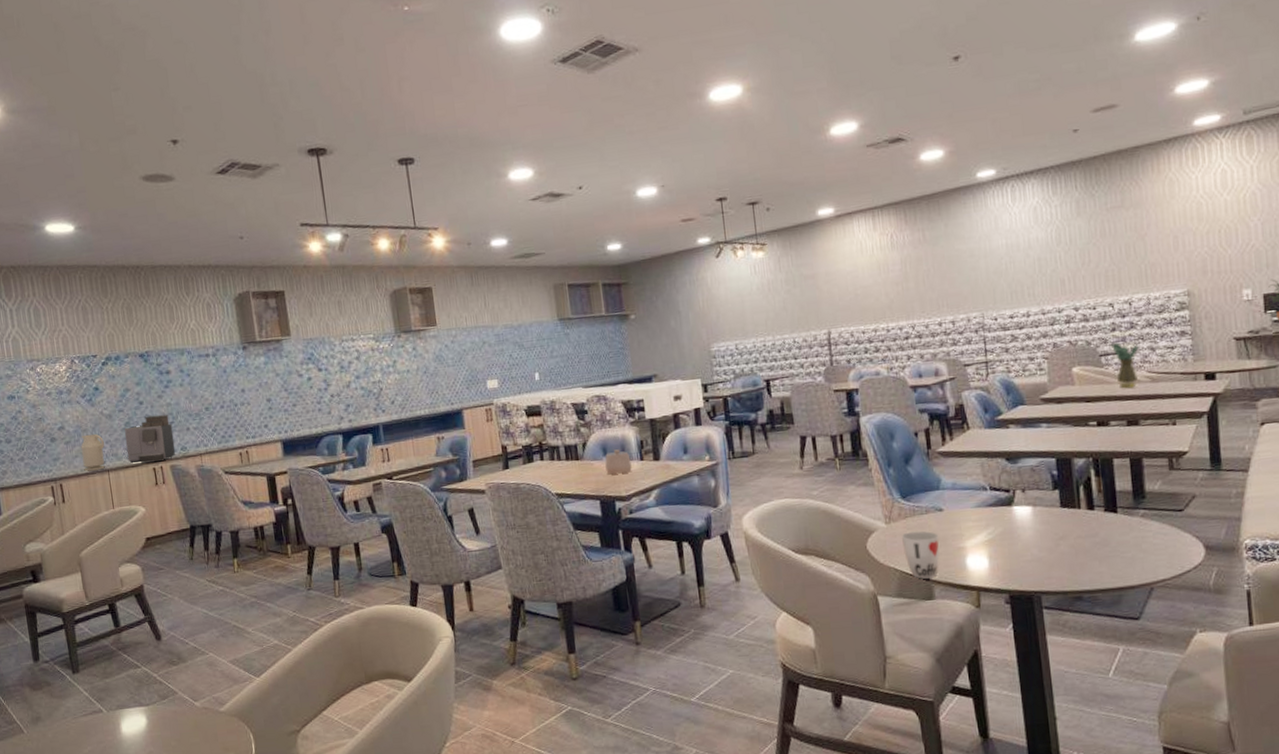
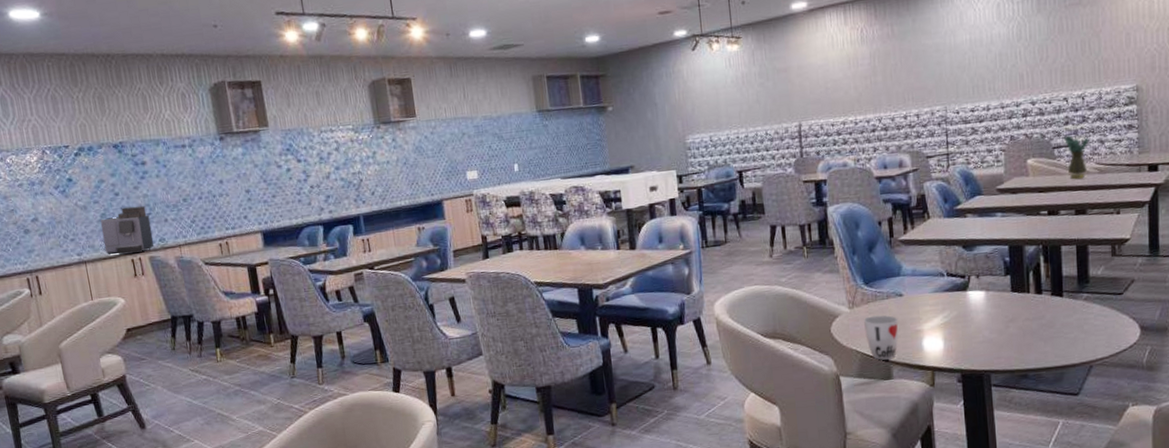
water jug: present [81,433,105,472] -> none [56,225,82,263]
sugar bowl: present [605,449,632,476] -> none [582,239,609,265]

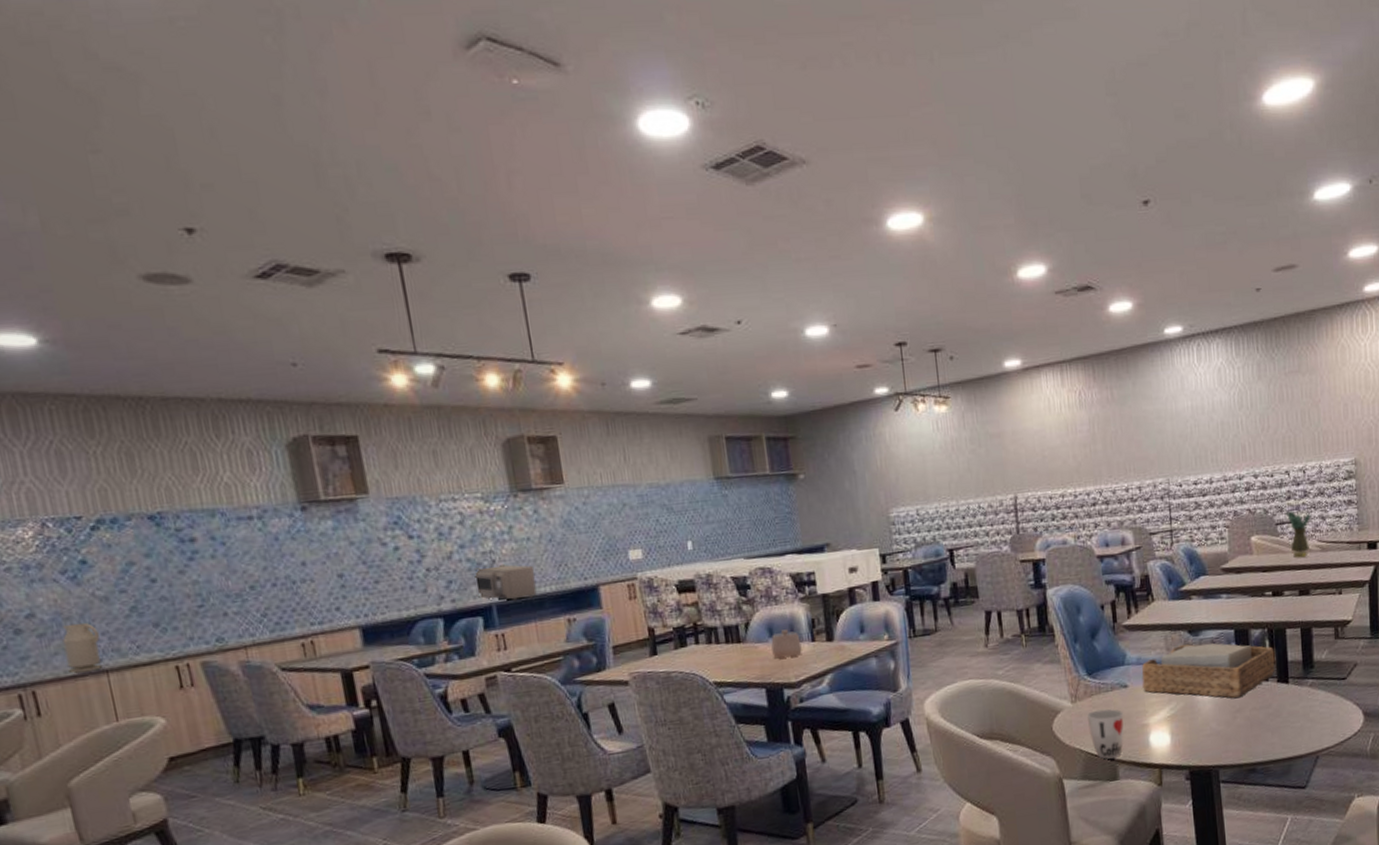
water jug: none [56,225,82,263] -> present [62,622,102,674]
coffee machine: present [101,206,154,255] -> none [130,595,208,661]
microwave: none [346,183,394,213] -> present [474,564,537,601]
sugar bowl: none [582,239,609,265] -> present [771,629,802,660]
napkin holder: none [916,258,1049,310] -> present [1141,643,1275,699]

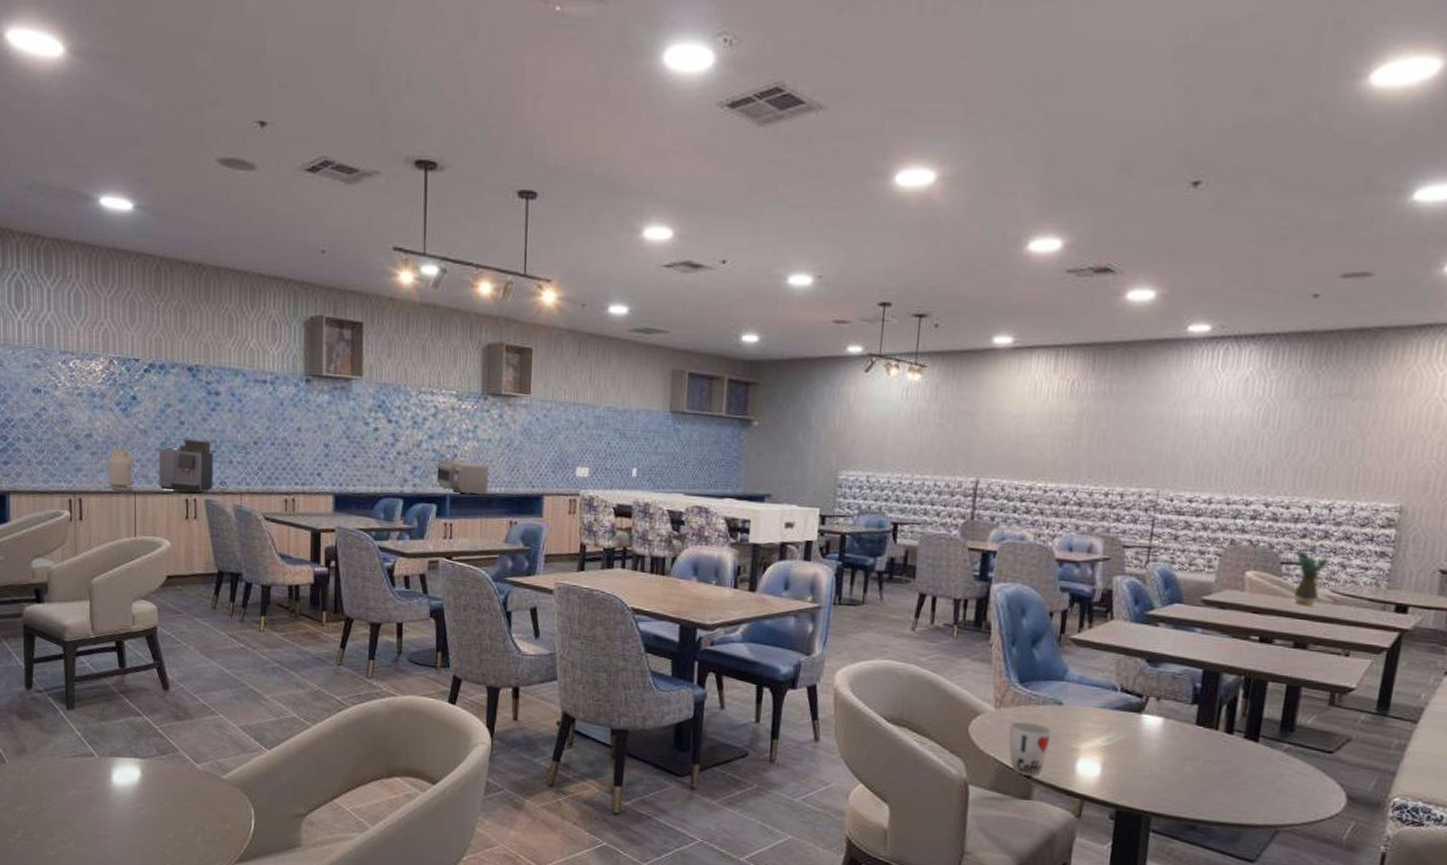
coffee machine: none [130,595,208,661] -> present [158,439,214,494]
sugar bowl: present [771,629,802,660] -> none [693,571,723,601]
napkin holder: present [1141,643,1275,699] -> none [1079,673,1248,745]

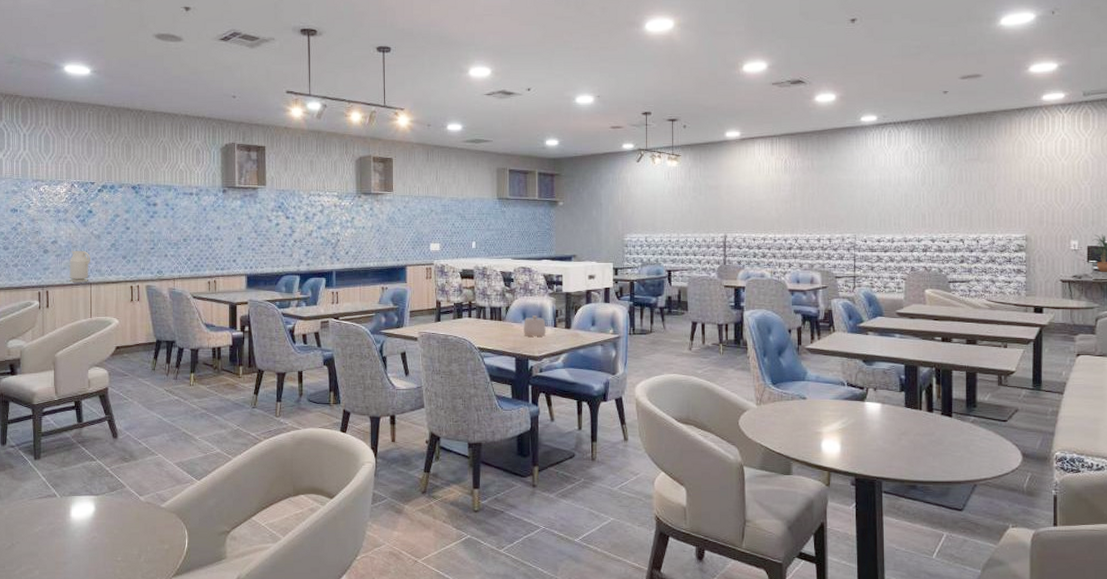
coffee machine: present [158,439,214,494] -> none [109,240,153,281]
microwave: present [435,459,488,497] -> none [324,244,364,270]
sugar bowl: none [693,571,723,601] -> present [524,315,546,338]
cup: present [1008,721,1052,777] -> none [769,414,801,456]
vase: present [1293,549,1329,607] -> none [958,271,982,312]

